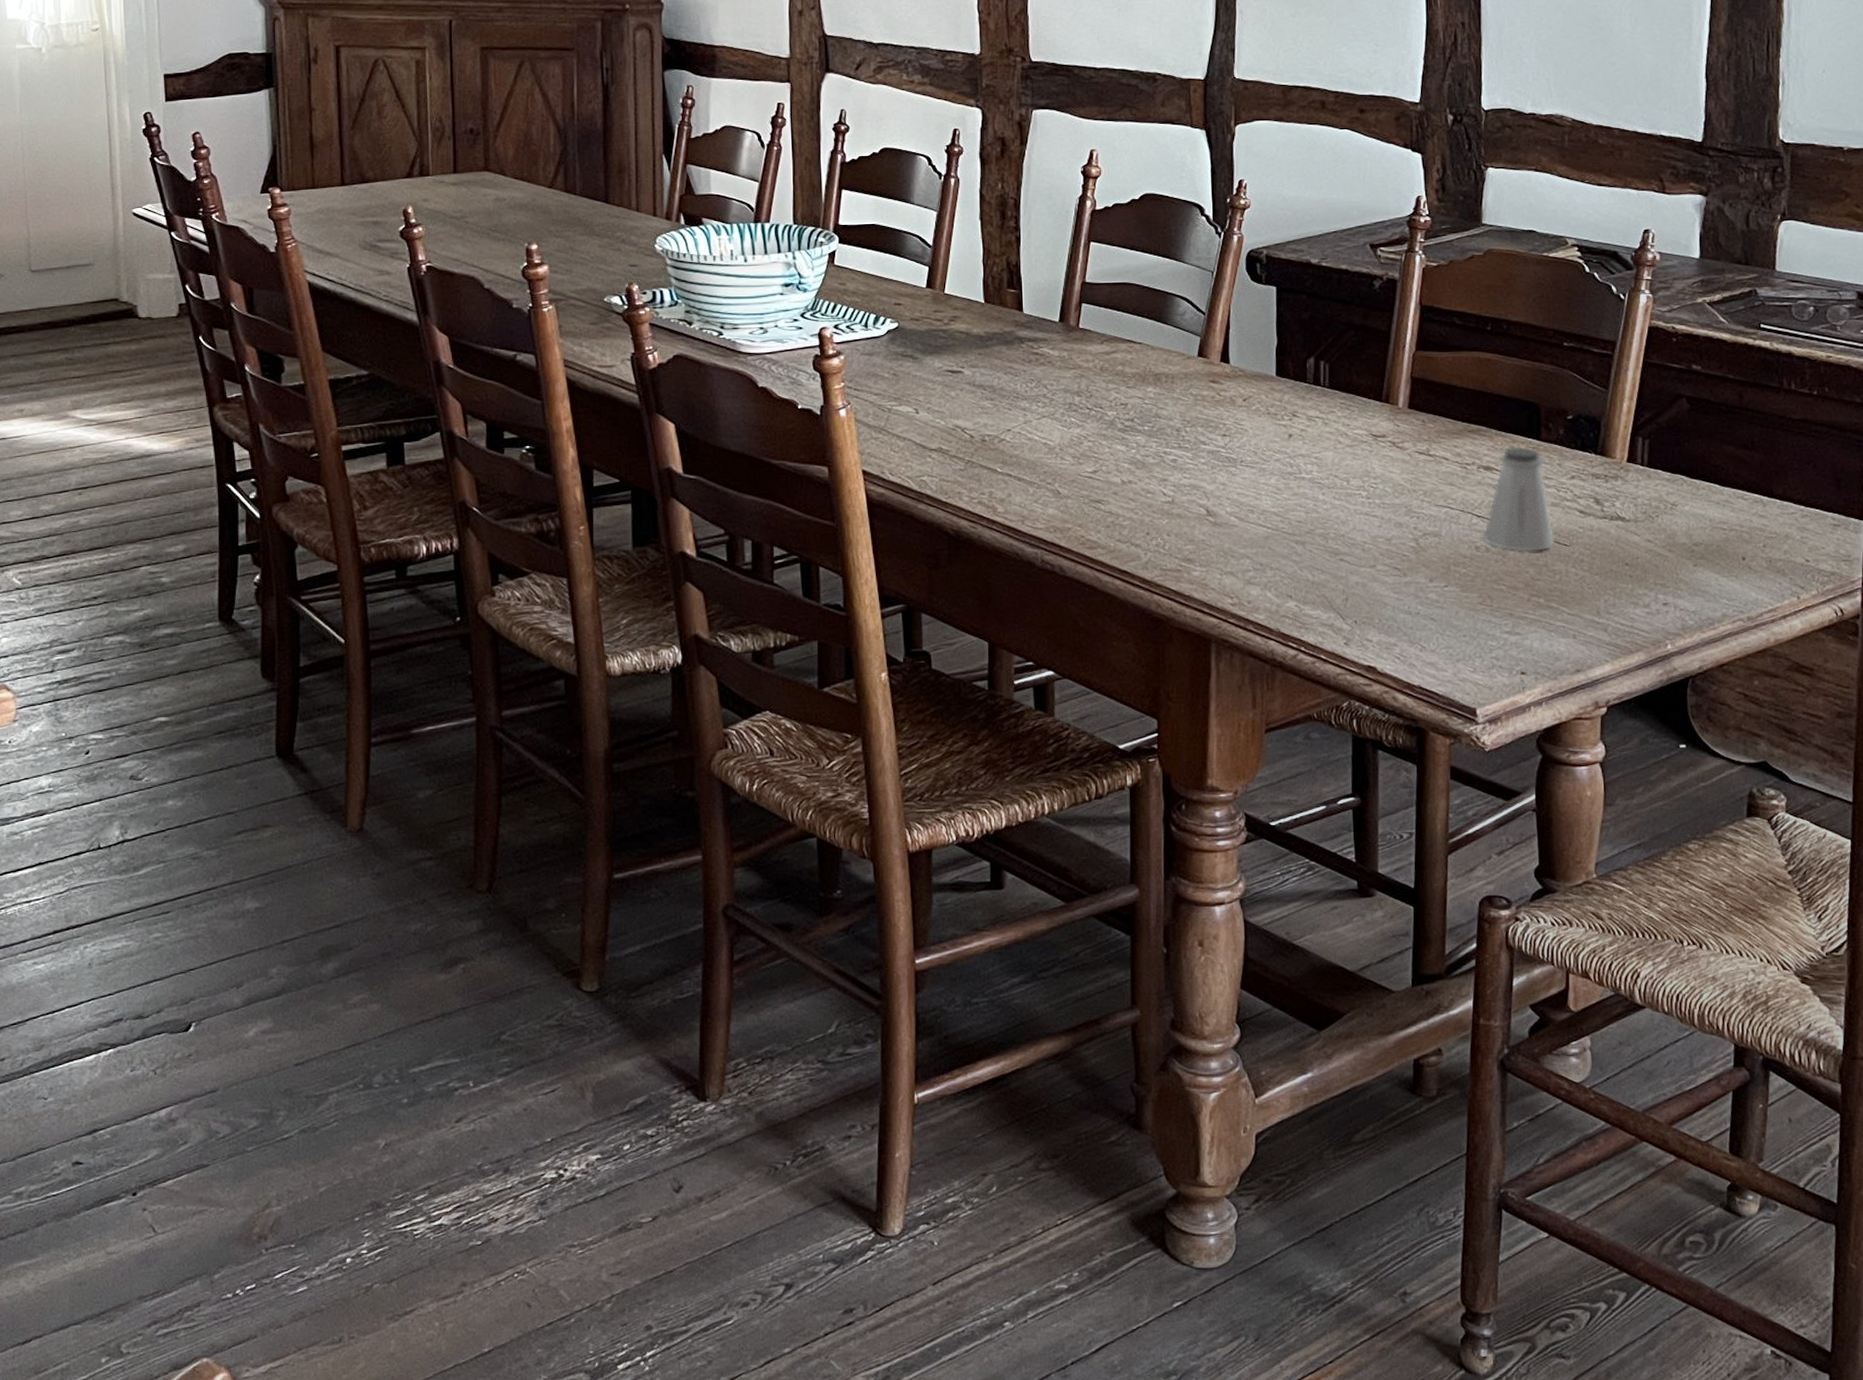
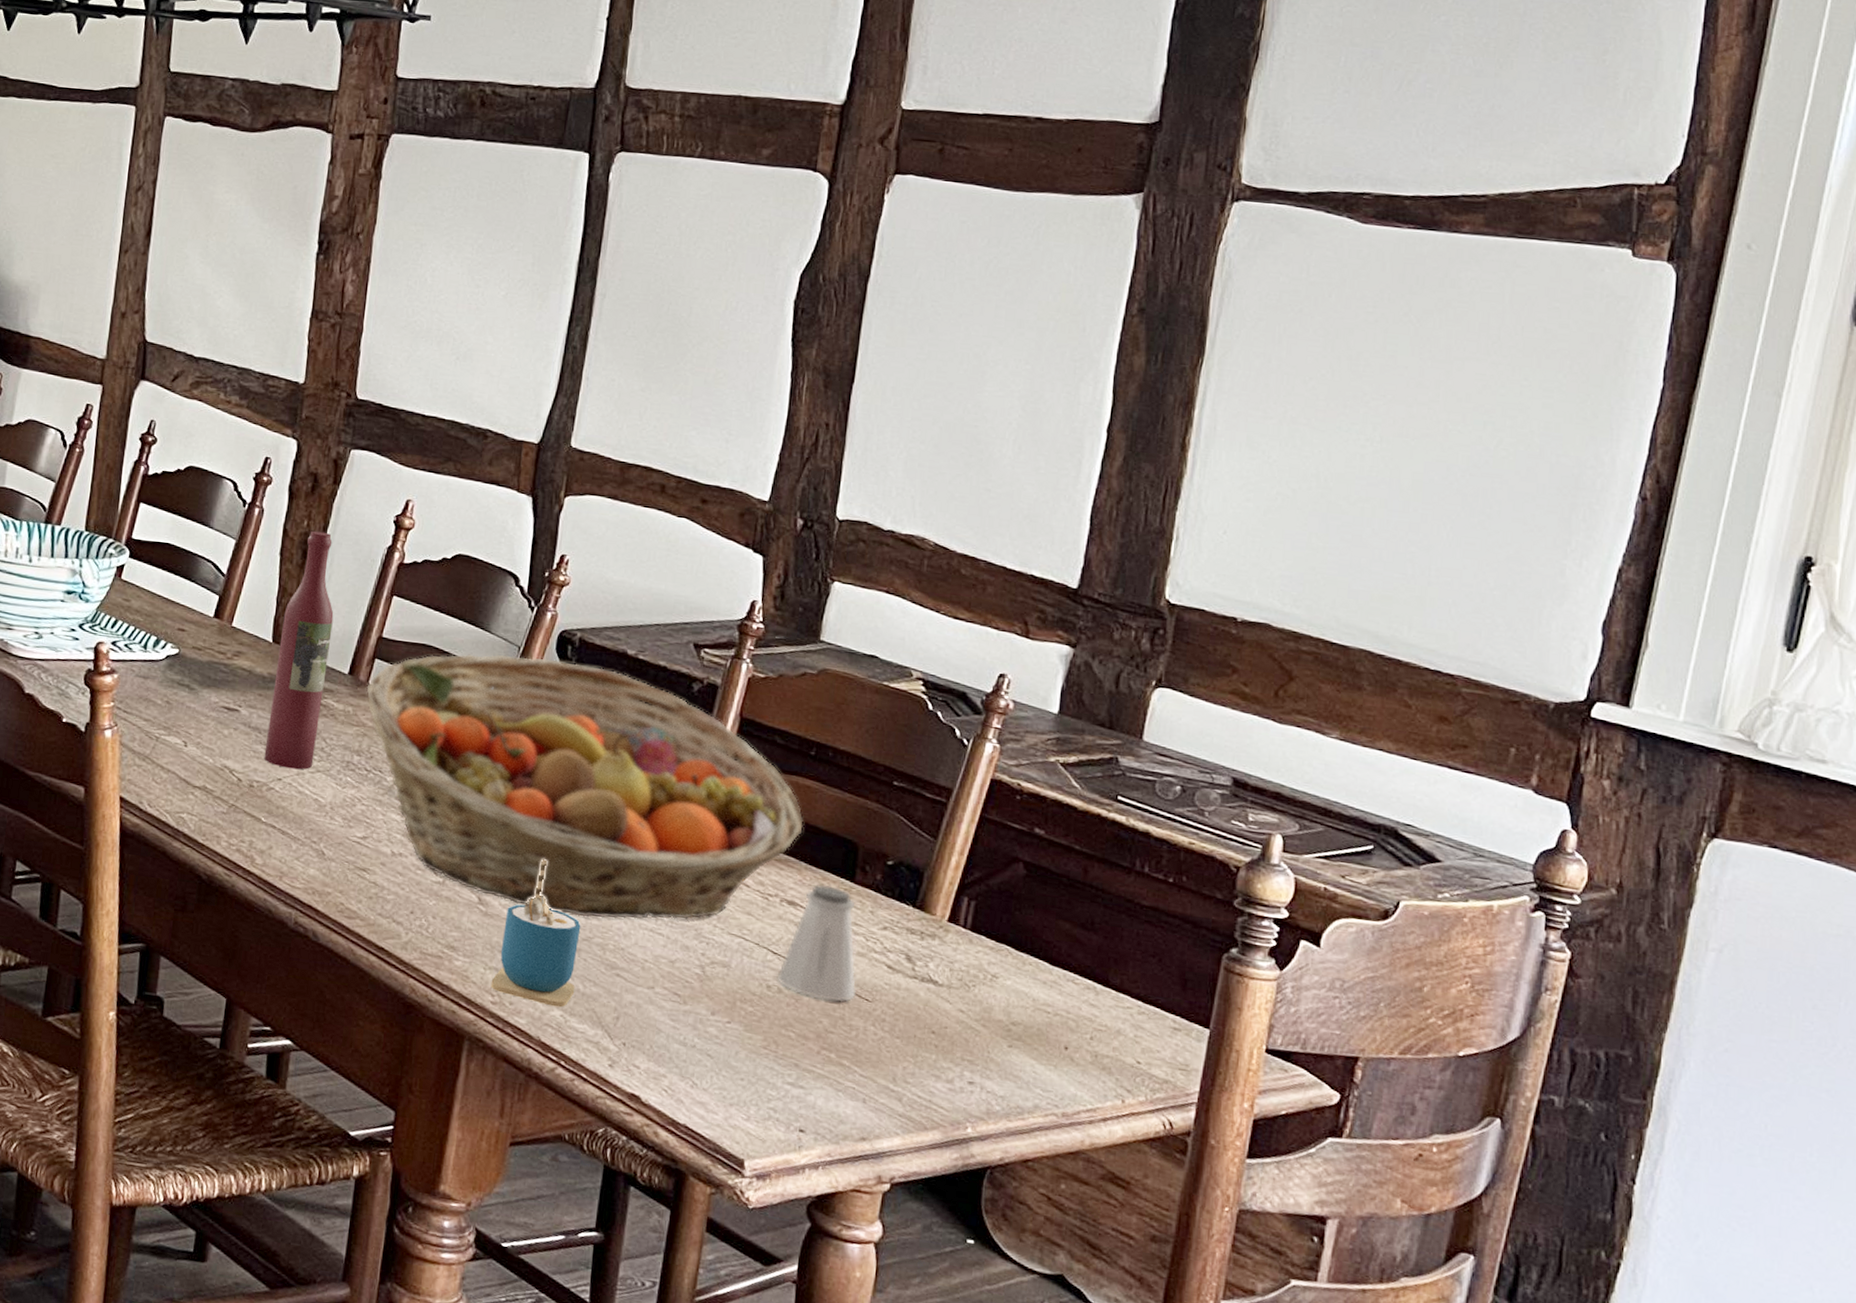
wine bottle: none [991,191,1039,419] -> present [264,530,334,770]
fruit basket: none [1077,278,1489,512] -> present [366,654,804,920]
cup: none [1228,465,1305,599] -> present [490,859,581,1008]

